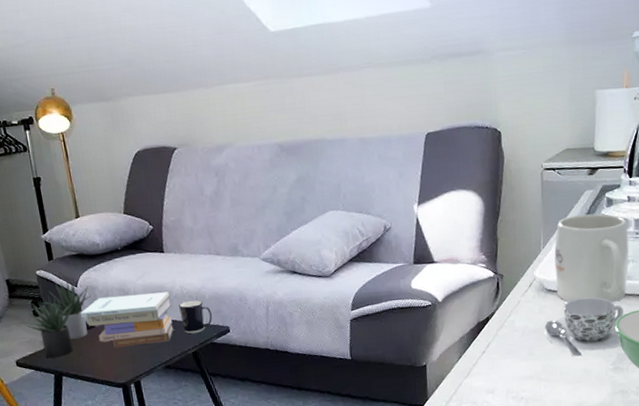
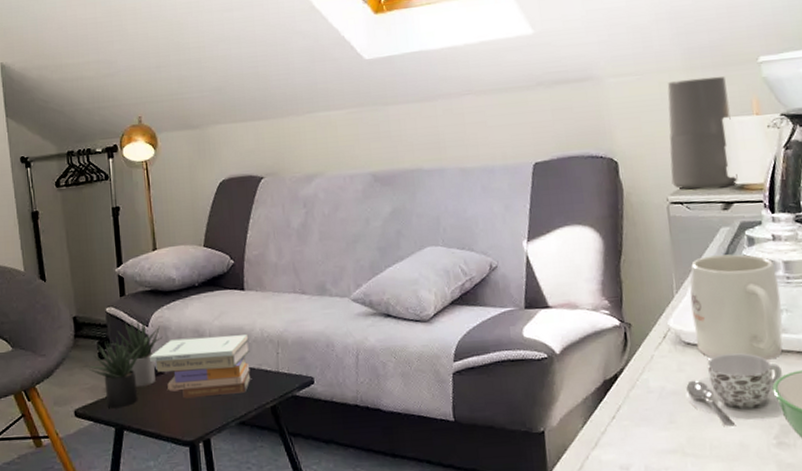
mug: present [179,299,213,334] -> none [258,344,295,384]
vase: none [546,50,604,157] -> present [667,75,738,190]

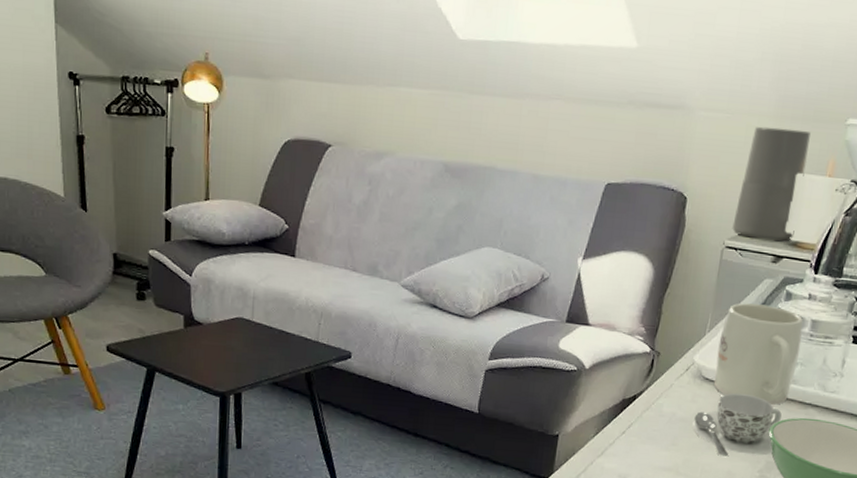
succulent plant: present [86,319,163,409] -> none [123,267,206,351]
books: present [149,335,251,399] -> none [188,293,293,356]

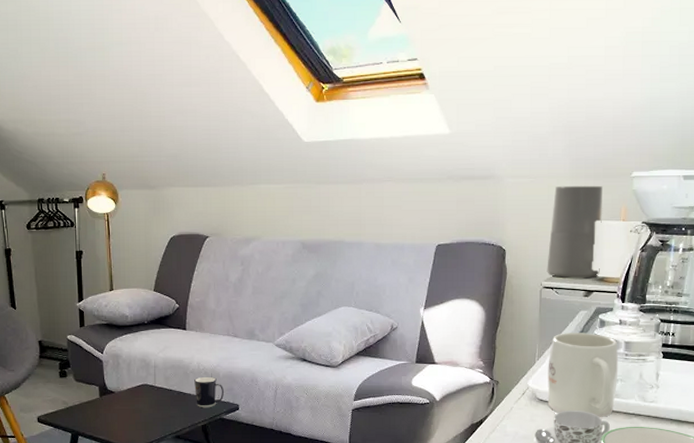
mug: none [300,315,336,352] -> present [194,376,225,407]

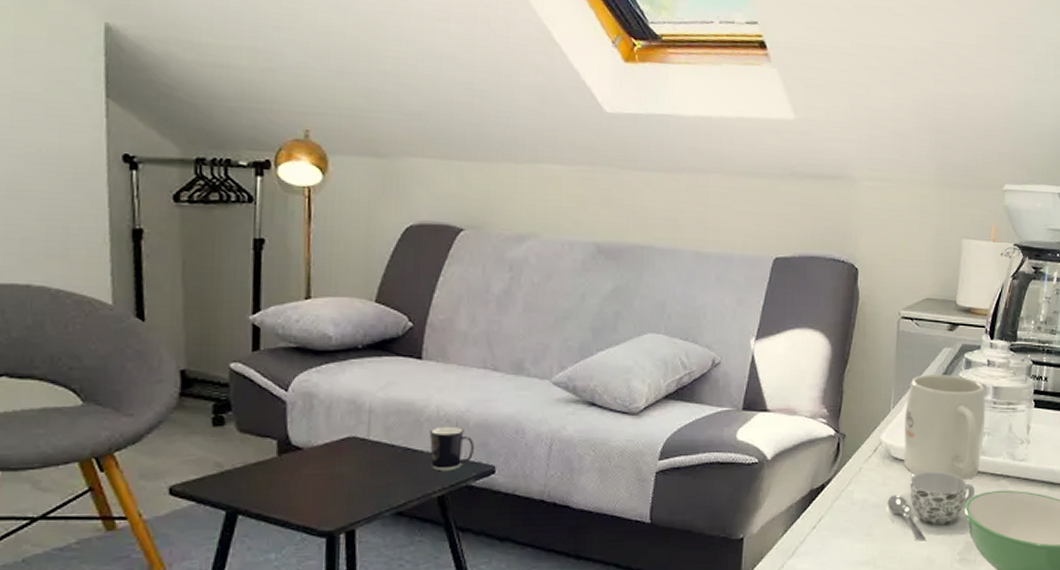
vase: present [547,185,604,279] -> none [906,194,972,309]

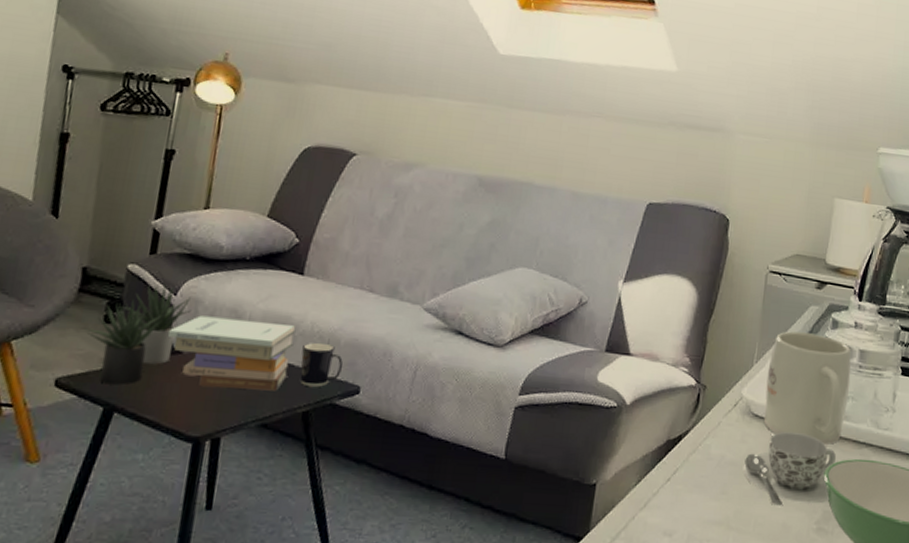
succulent plant: none [193,381,306,488] -> present [85,285,192,386]
books: none [283,409,421,481] -> present [167,315,296,391]

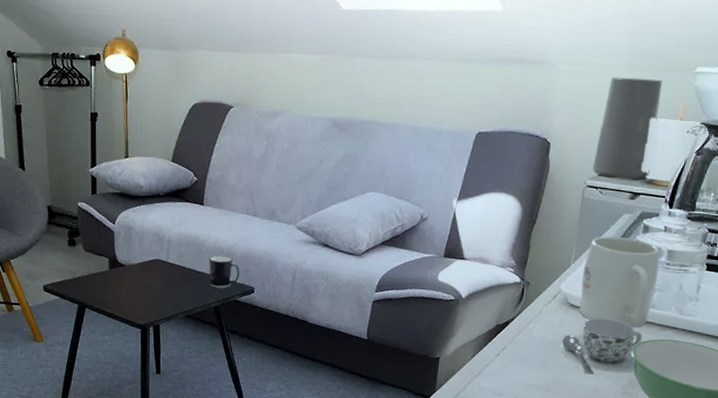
succulent plant: present [85,285,192,386] -> none [57,217,127,290]
books: present [167,315,296,391] -> none [113,238,203,292]
vase: none [775,151,847,267] -> present [592,77,663,180]

